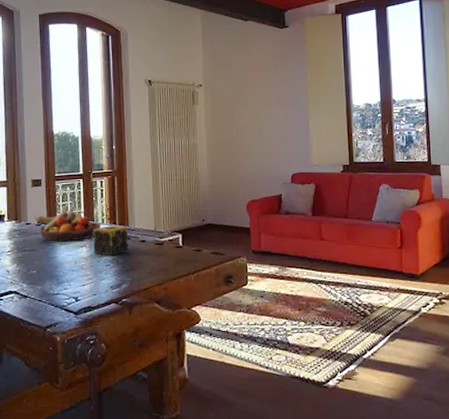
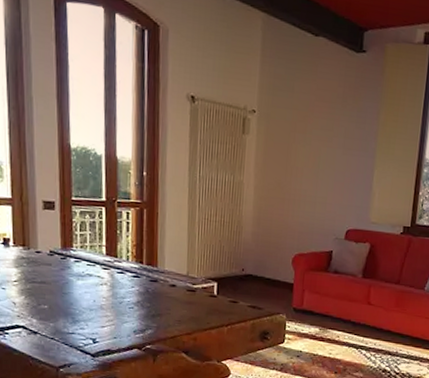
fruit bowl: present [35,210,101,242] -> none [46,241,126,278]
candle: present [93,225,128,256] -> none [115,264,157,299]

